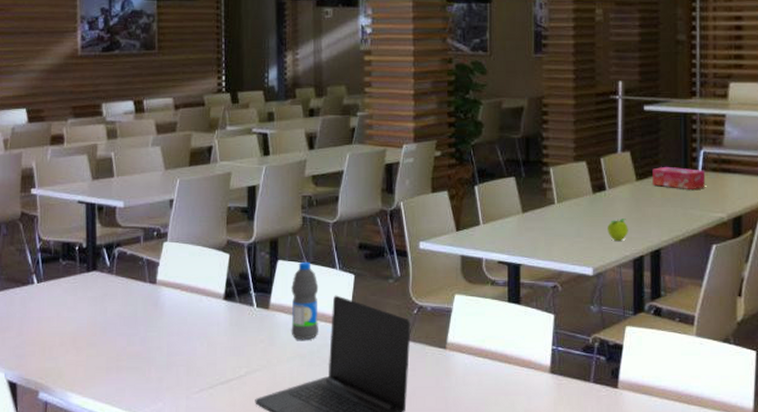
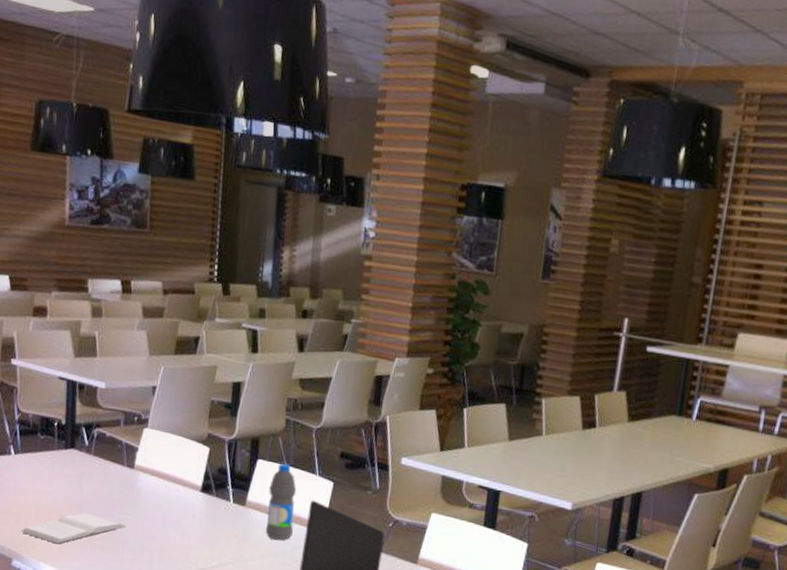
book: none [47,335,152,371] -> present [21,513,126,544]
fruit: present [608,218,628,241] -> none [592,457,613,480]
tissue box: present [652,166,706,189] -> none [644,410,700,438]

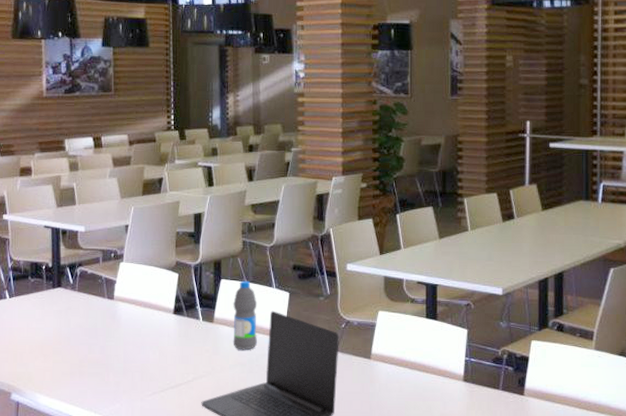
book: present [21,513,126,544] -> none [18,344,110,375]

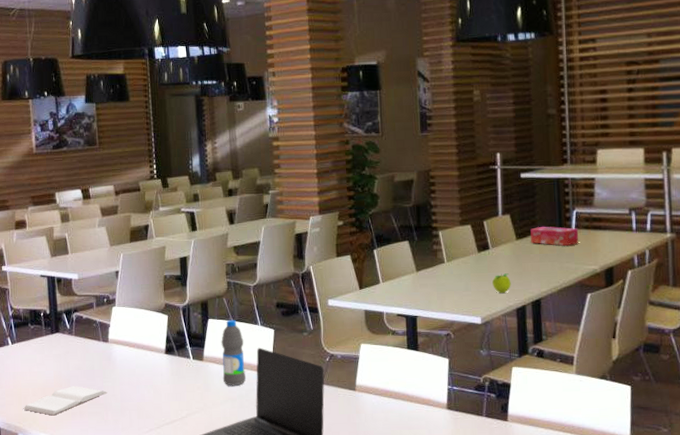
book: none [18,344,110,375] -> present [23,386,108,416]
fruit: none [516,244,534,264] -> present [492,273,511,293]
tissue box: none [557,197,605,219] -> present [530,226,579,246]

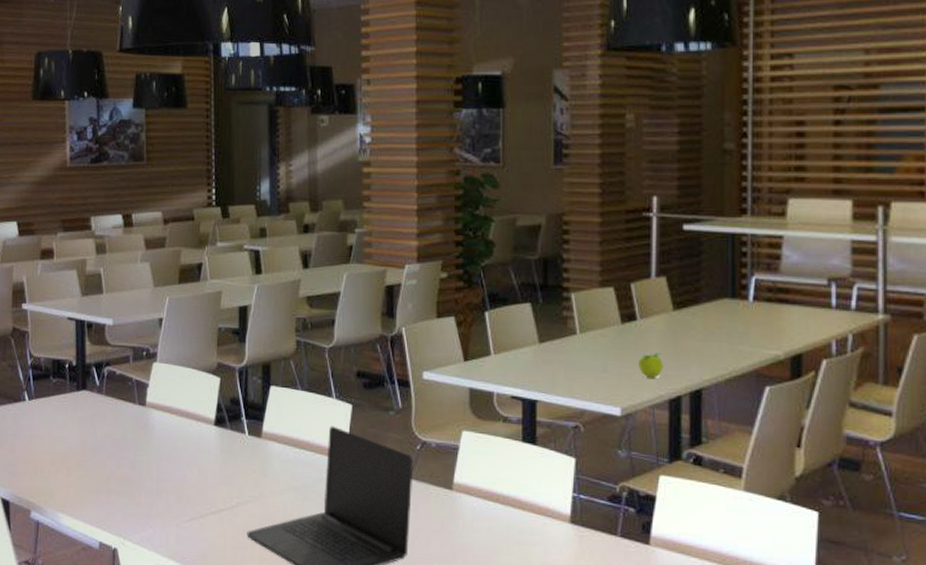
book: present [23,386,108,416] -> none [38,457,141,492]
water bottle: present [221,319,247,386] -> none [284,388,314,472]
tissue box: present [530,226,579,246] -> none [693,294,758,322]

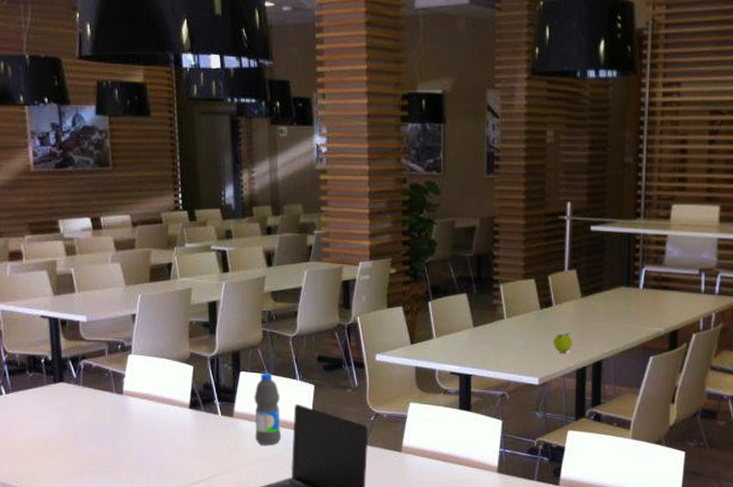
water bottle: none [284,388,314,472] -> present [254,373,282,445]

